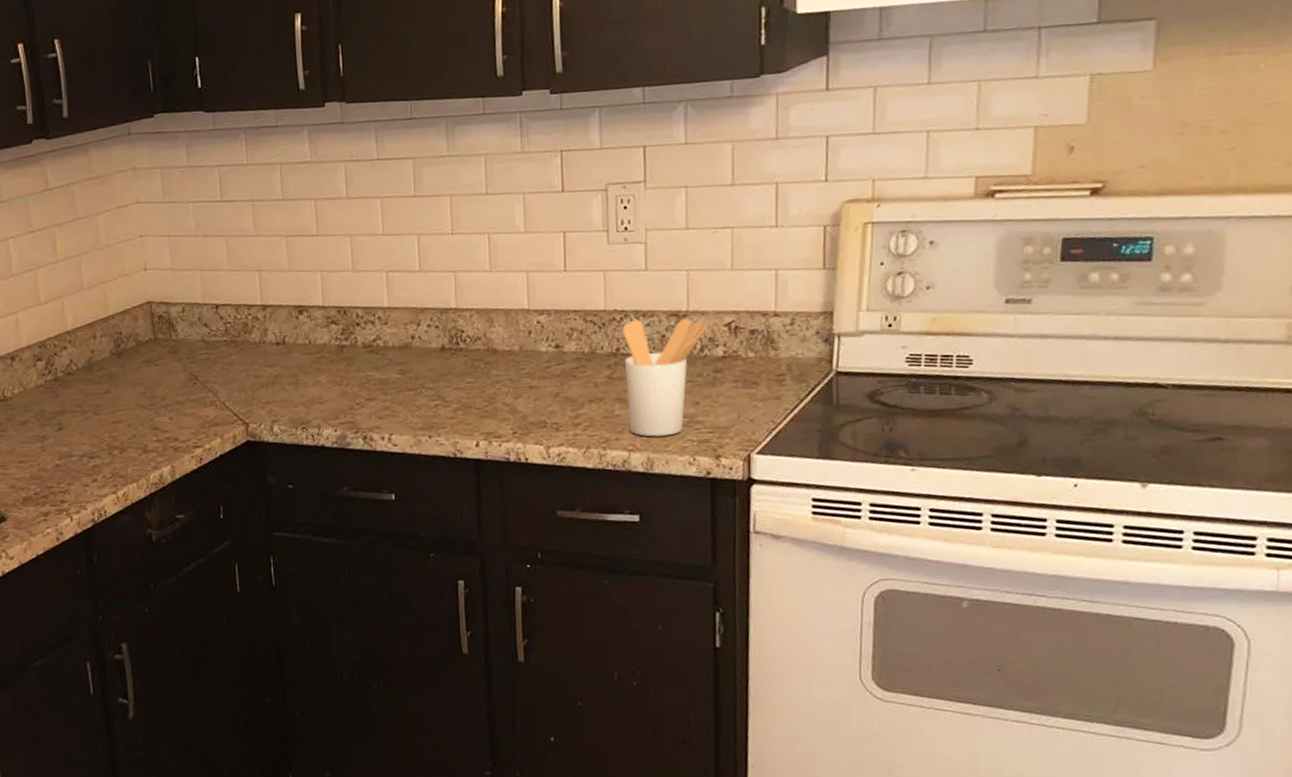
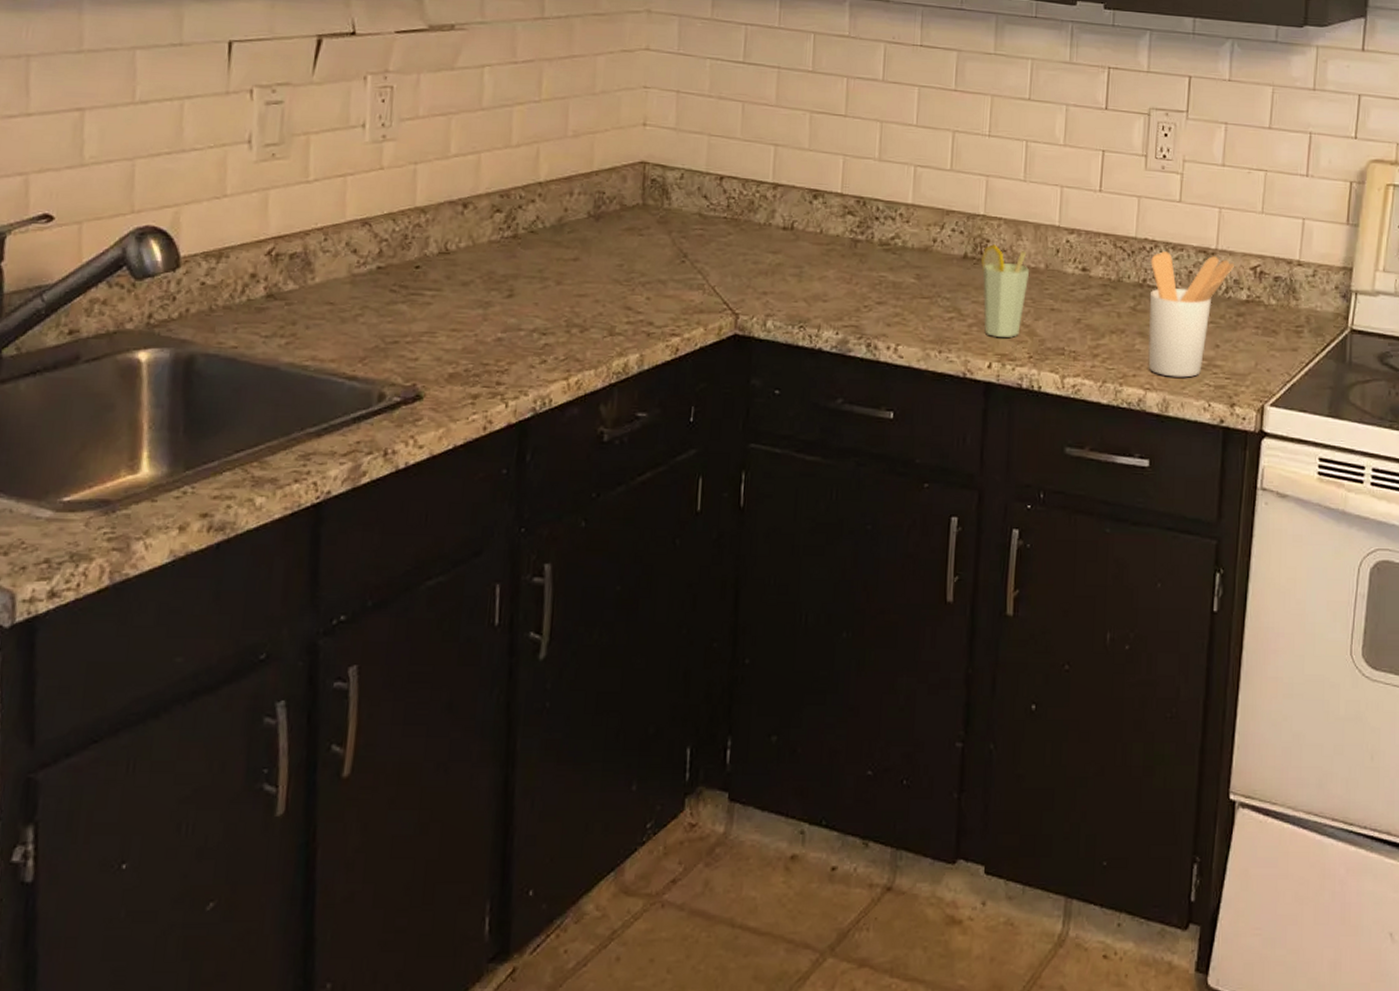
cup: none [458,334,505,418] -> present [981,244,1030,337]

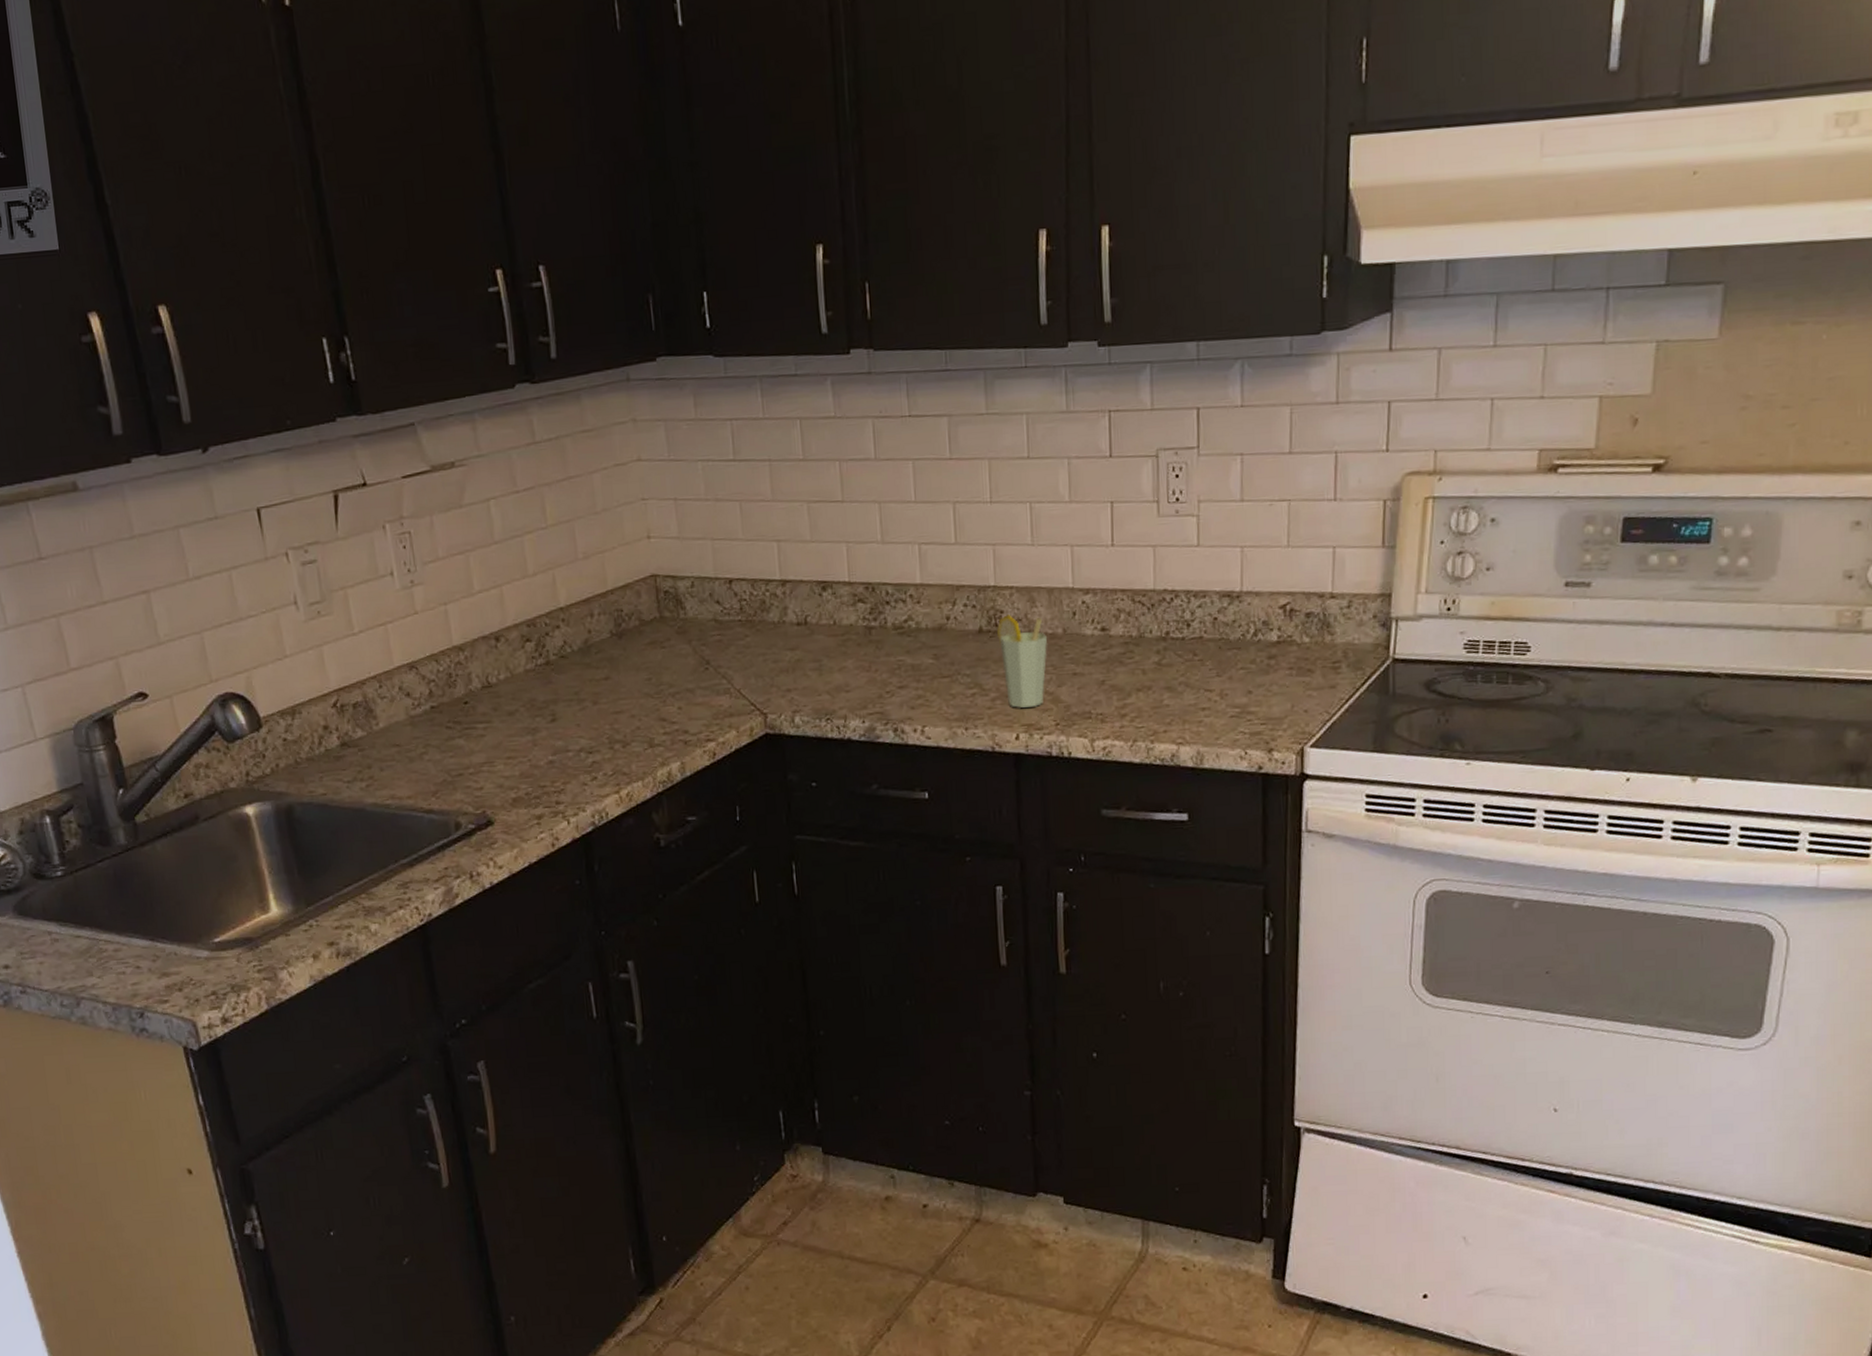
utensil holder: present [1148,251,1234,378] -> none [1172,599,1261,729]

